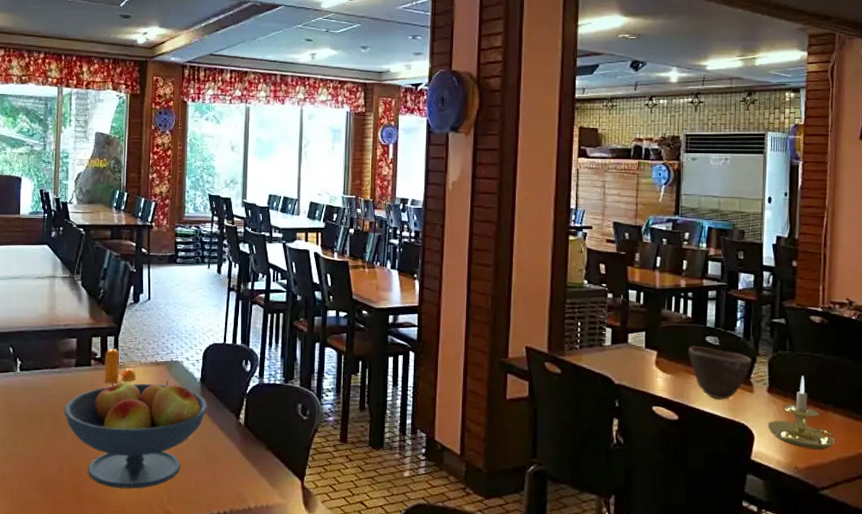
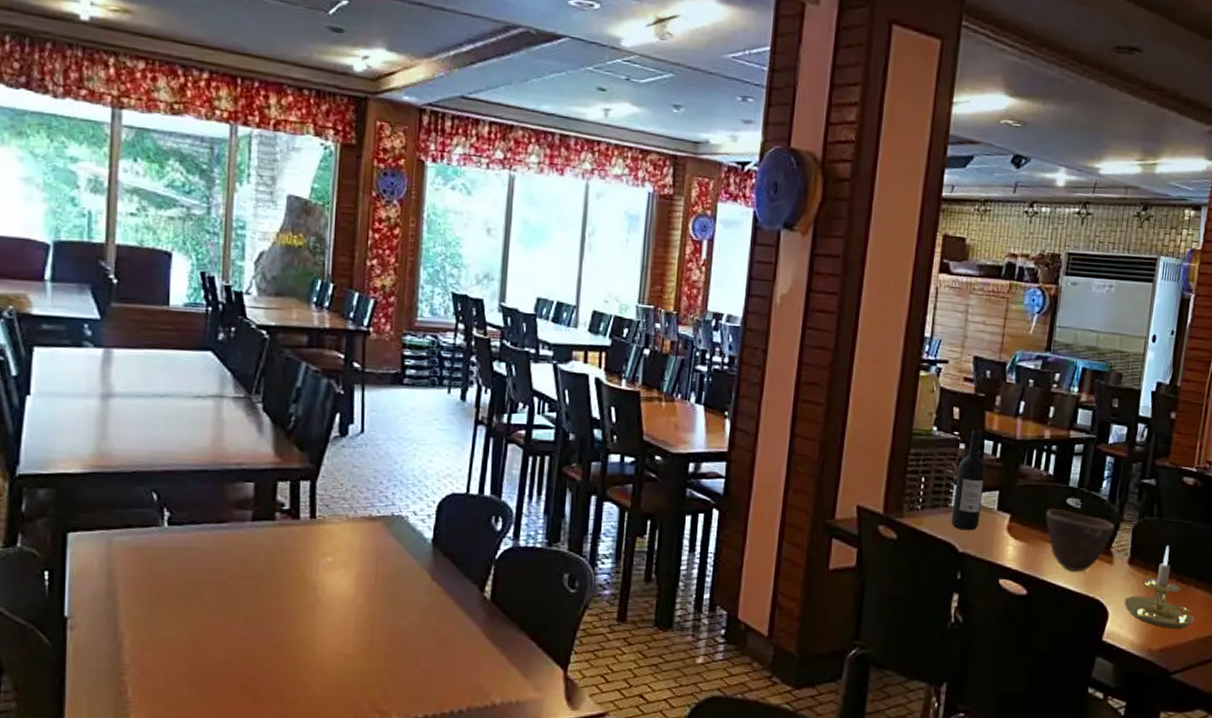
fruit bowl: present [64,380,208,489] -> none [234,541,442,683]
pepper shaker: present [104,348,137,383] -> none [294,496,342,544]
wine bottle: none [606,281,632,366] -> present [951,429,986,531]

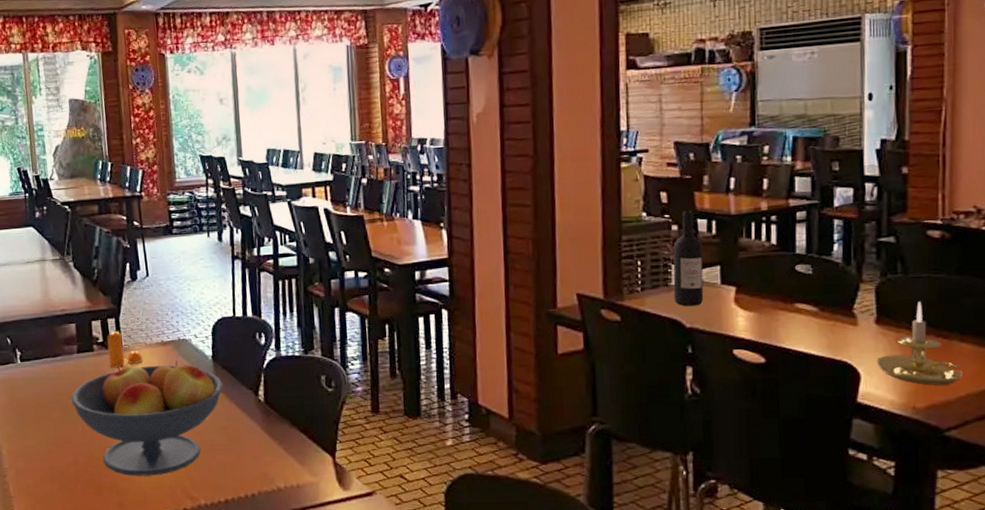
fruit bowl: none [234,541,442,683] -> present [71,361,223,476]
pepper shaker: none [294,496,342,544] -> present [107,331,143,368]
bowl: present [1045,508,1115,572] -> none [773,276,854,336]

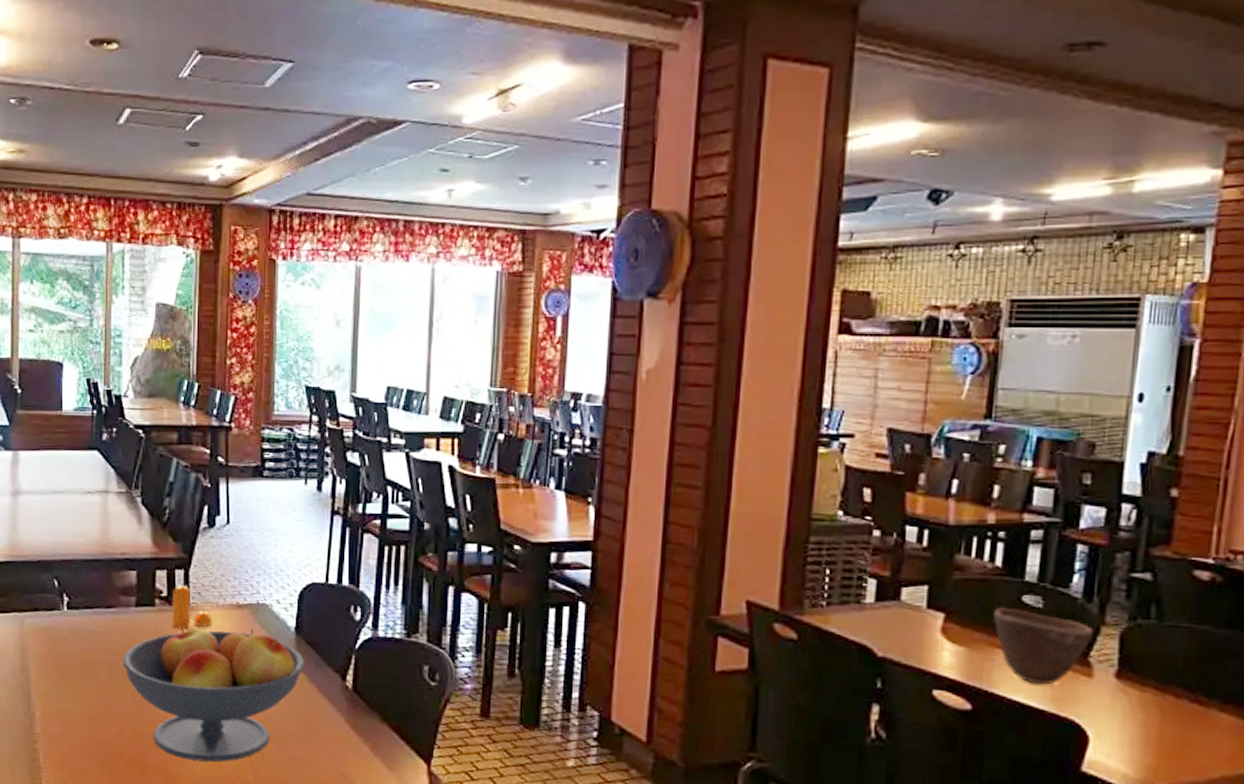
wine bottle: present [673,210,704,307] -> none [866,513,910,632]
bowl: none [773,276,854,336] -> present [992,607,1093,685]
candle holder: present [876,302,962,385] -> none [1111,656,1218,763]

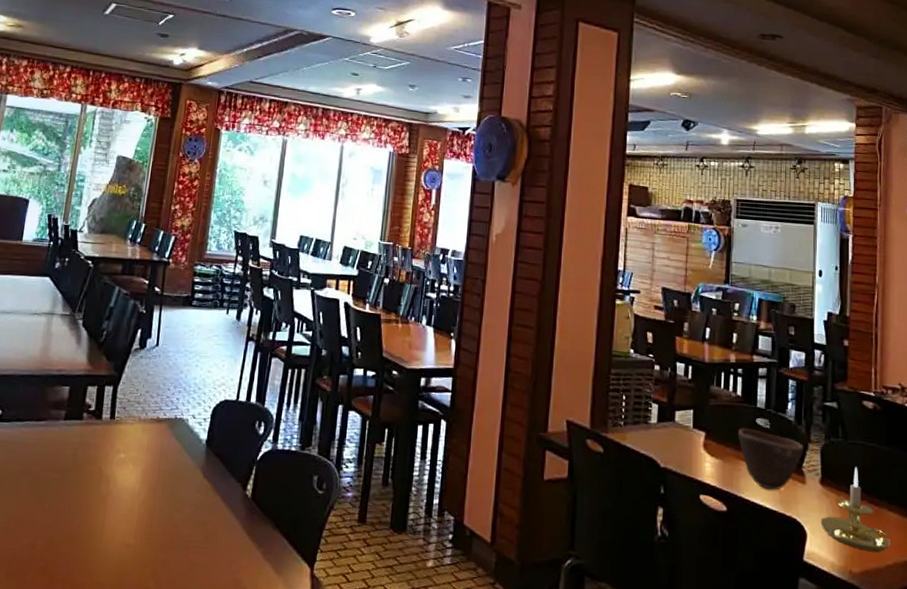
fruit bowl: present [122,626,305,762] -> none [44,439,212,571]
pepper shaker: present [172,584,213,629] -> none [95,400,134,442]
candle holder: none [1111,656,1218,763] -> present [820,467,890,552]

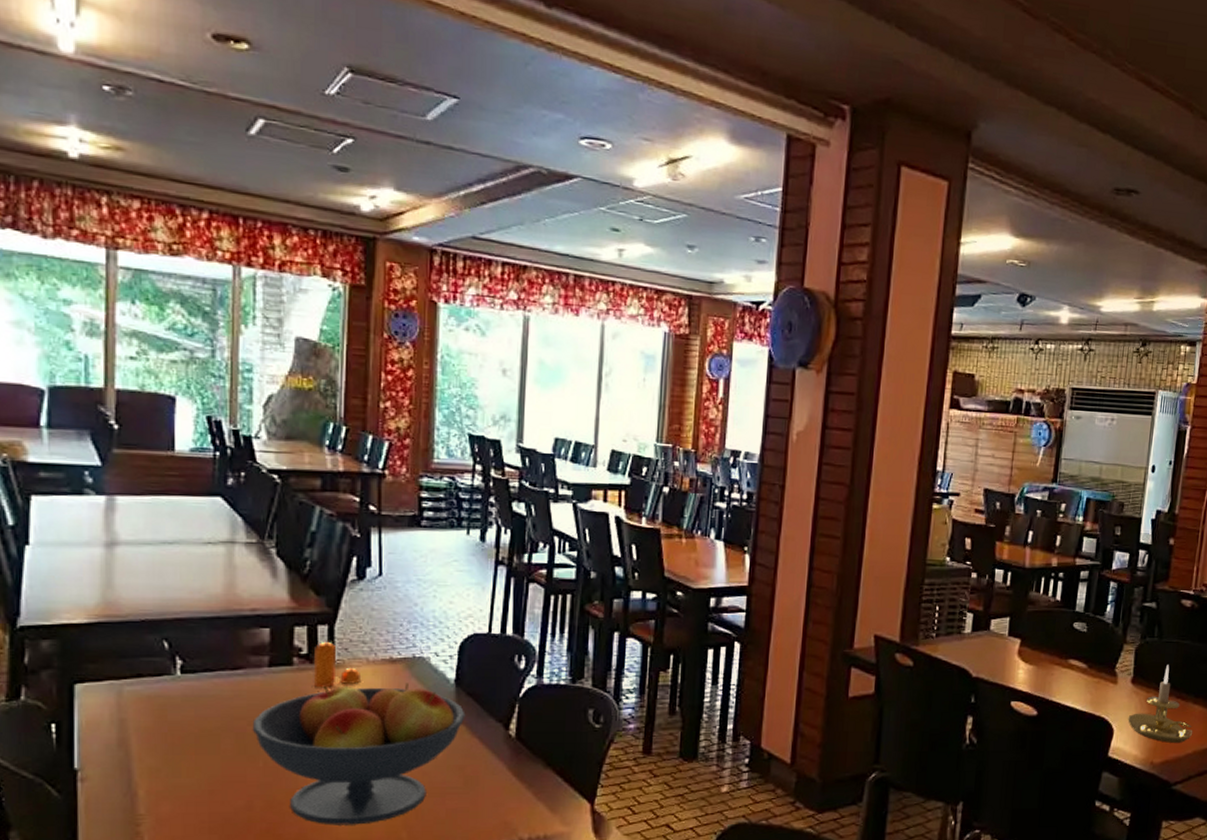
fruit bowl: none [44,439,212,571] -> present [252,683,466,825]
pepper shaker: none [95,400,134,442] -> present [313,641,362,688]
bowl: present [737,427,803,490] -> none [1053,632,1119,692]

